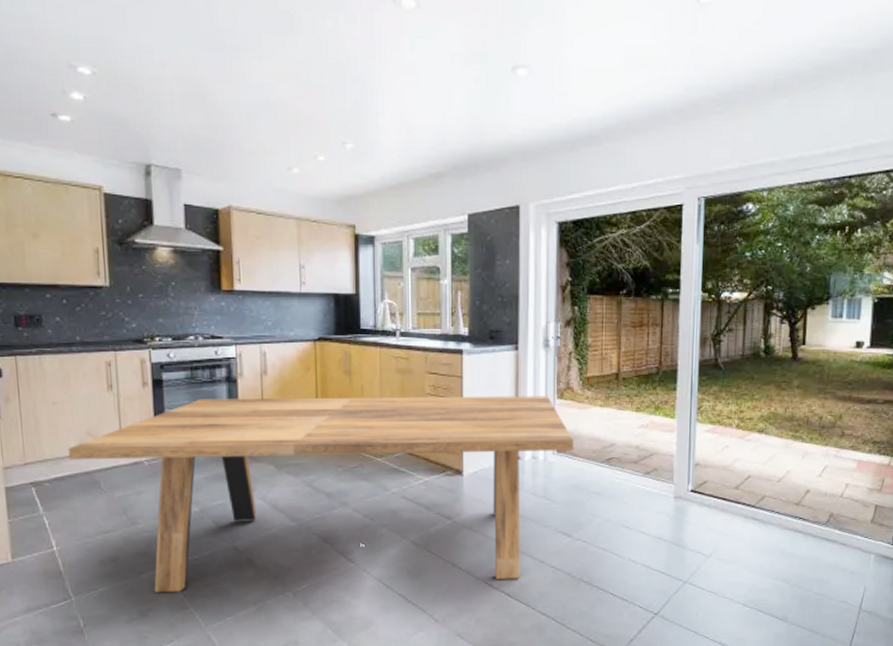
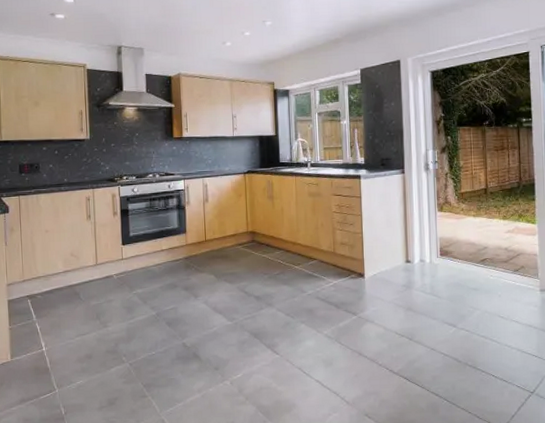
dining table: present [68,396,574,592] -> none [56,209,454,384]

